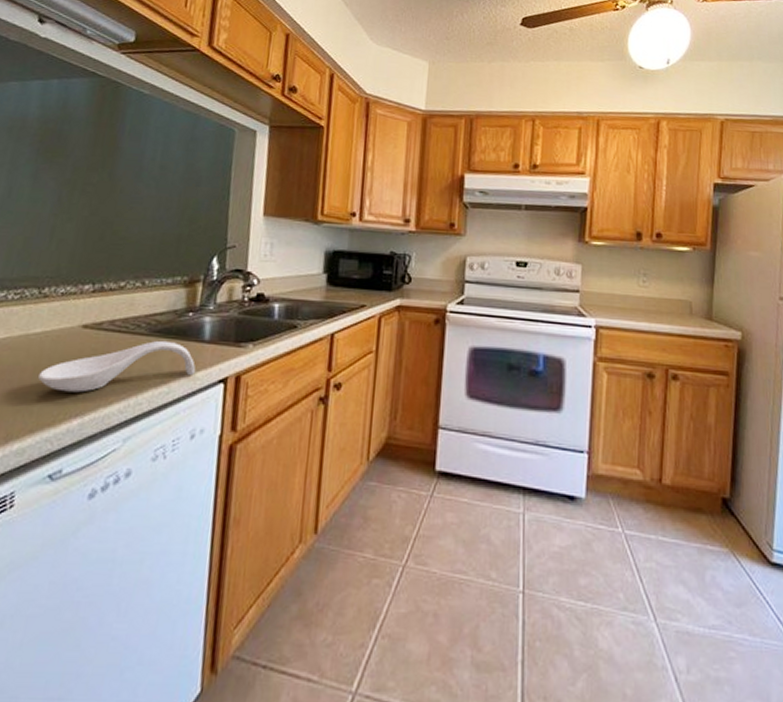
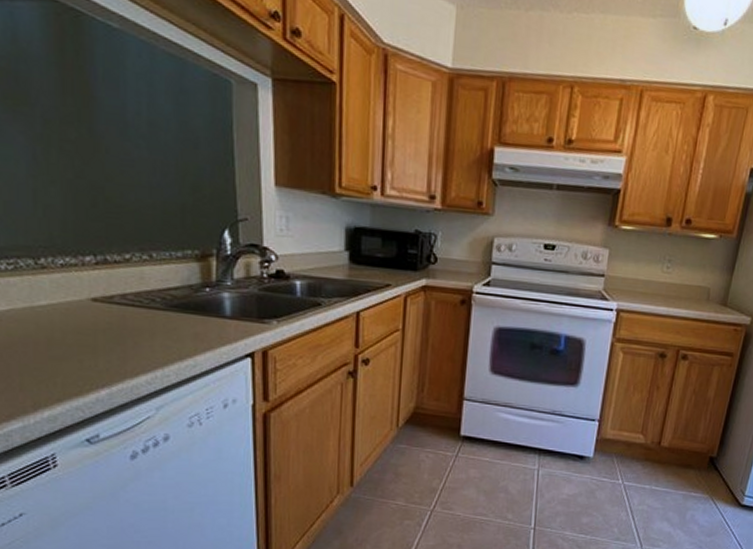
spoon rest: present [37,340,195,393] -> none [53,315,219,365]

